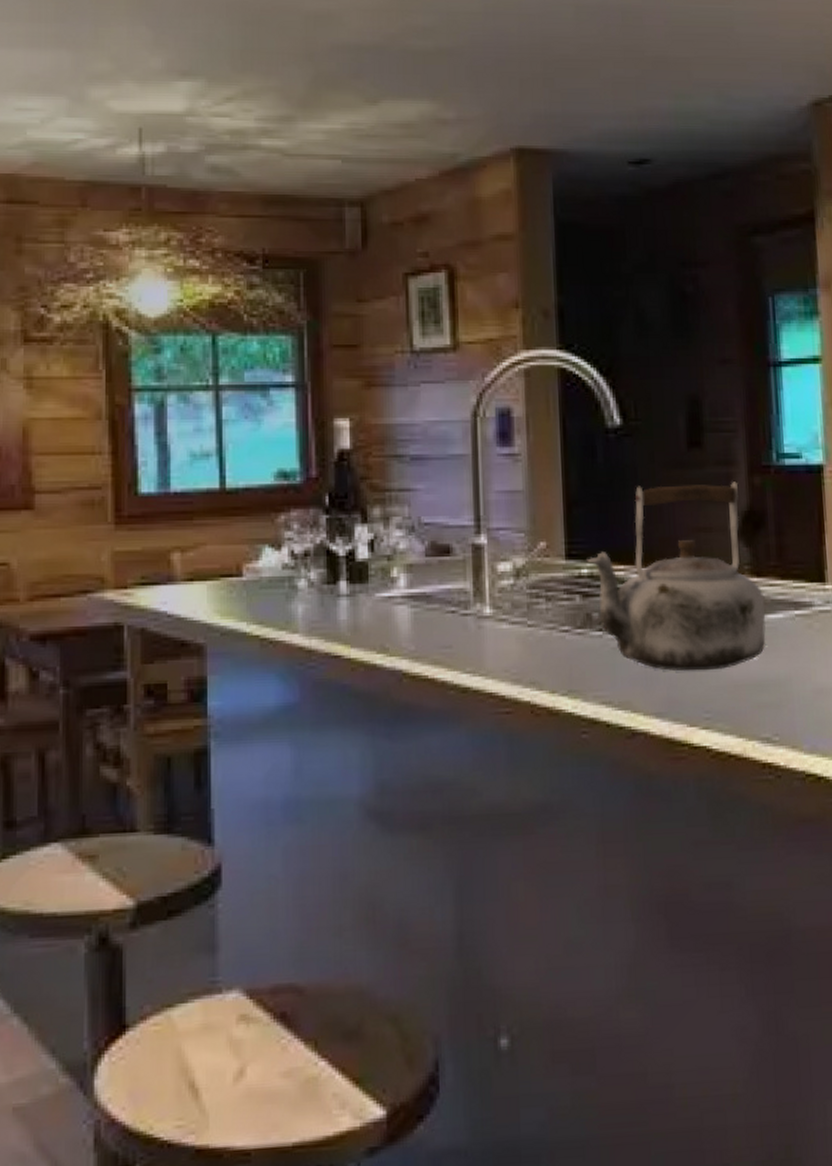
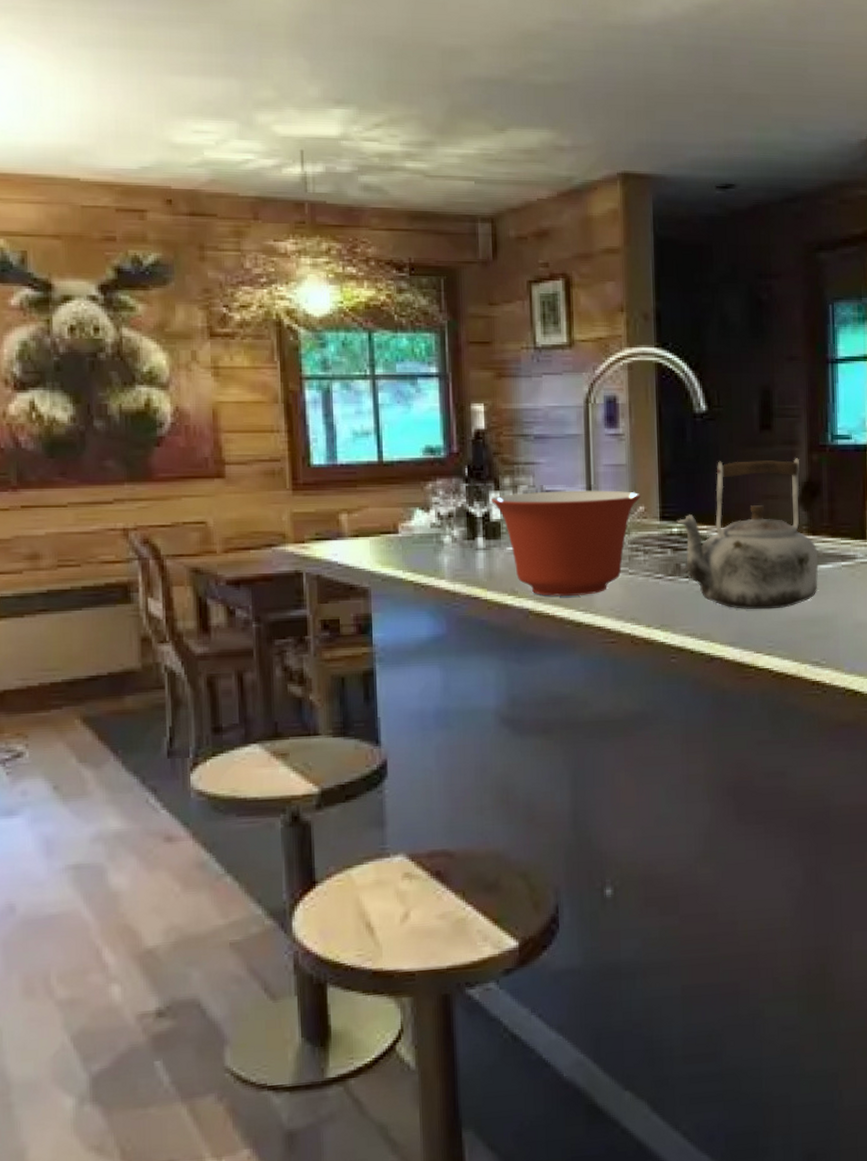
mixing bowl: none [357,522,543,655] -> present [491,490,642,597]

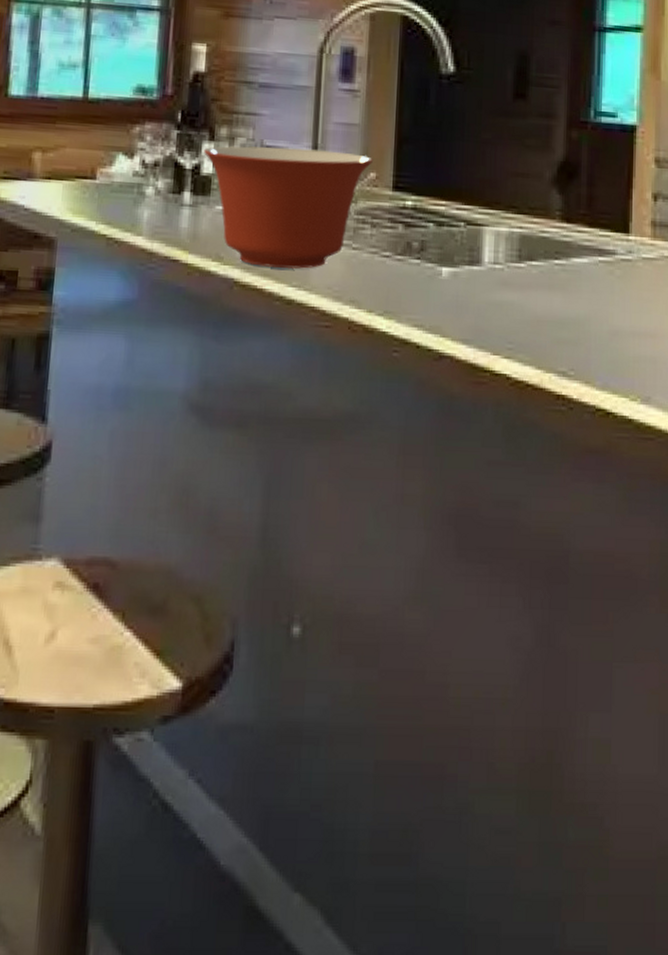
kettle: present [677,458,819,610] -> none [411,129,572,305]

